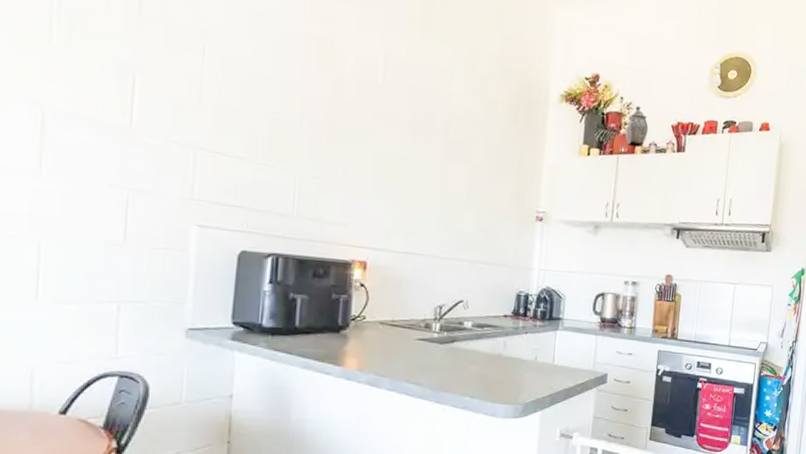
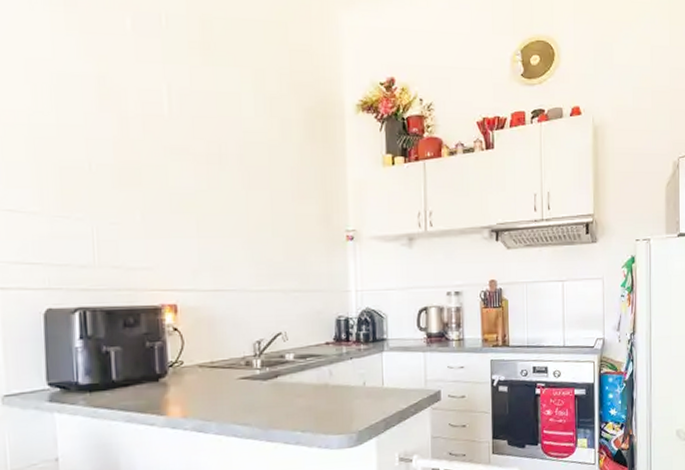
decorative jar: present [625,106,649,148] -> none [429,106,453,150]

